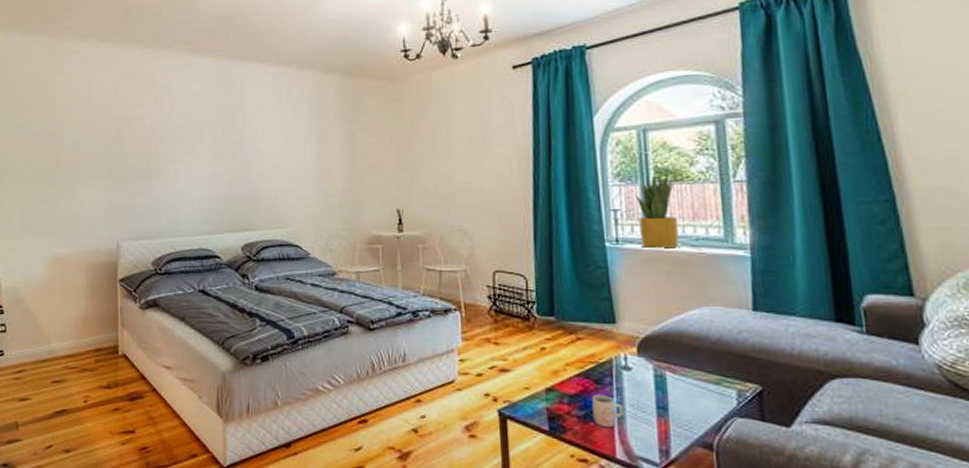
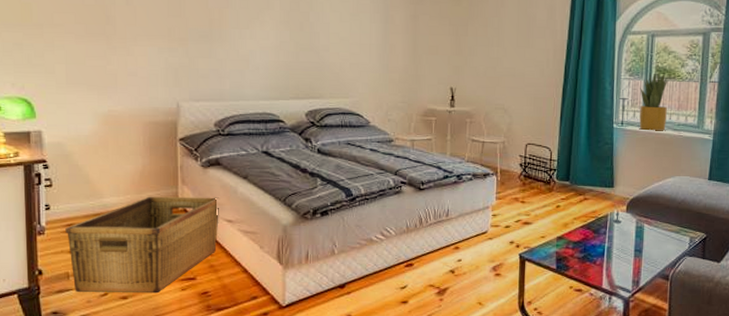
hamper: none [16,341,157,446] -> present [65,196,219,292]
mug: present [592,395,624,428] -> none [589,242,612,266]

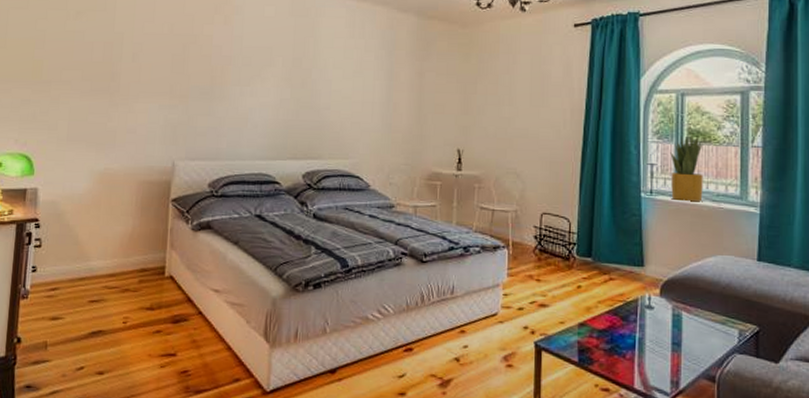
hamper: present [65,196,219,292] -> none [49,260,207,369]

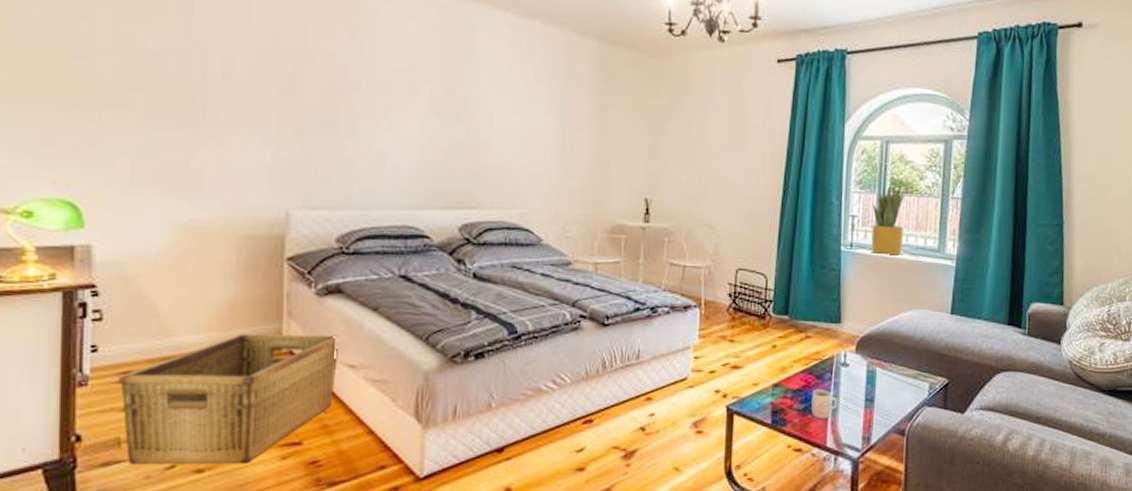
hamper: none [49,260,207,369] -> present [118,333,338,464]
mug: none [617,331,644,361] -> present [811,390,838,419]

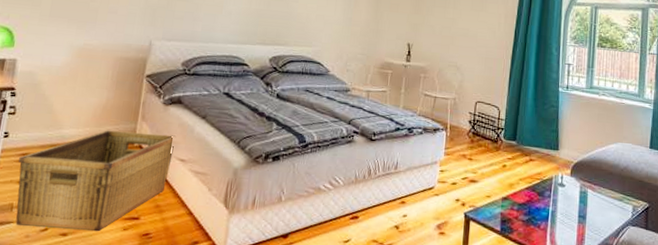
mug: present [811,390,838,419] -> none [533,205,556,231]
planter: present [871,183,907,256] -> none [583,40,612,98]

